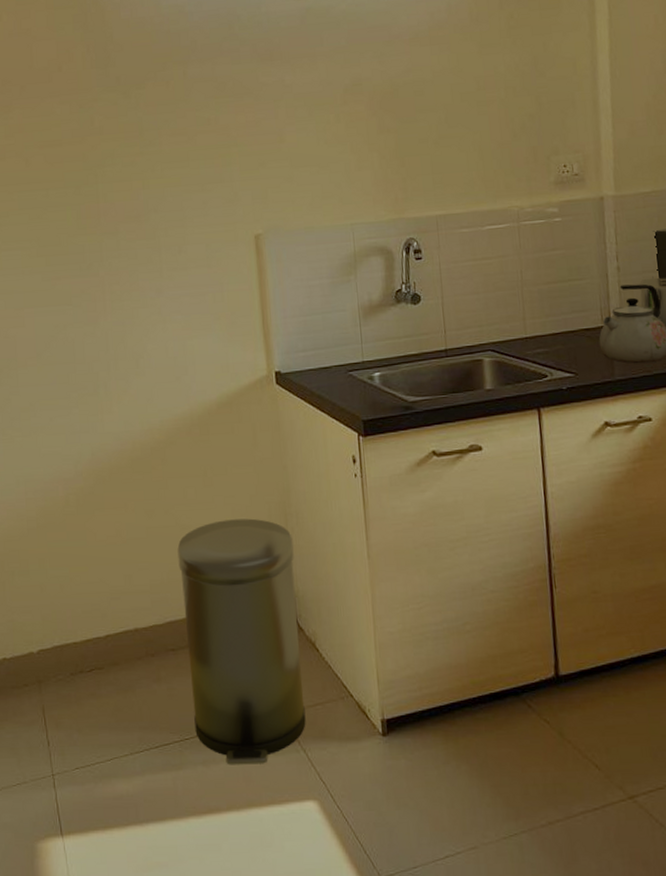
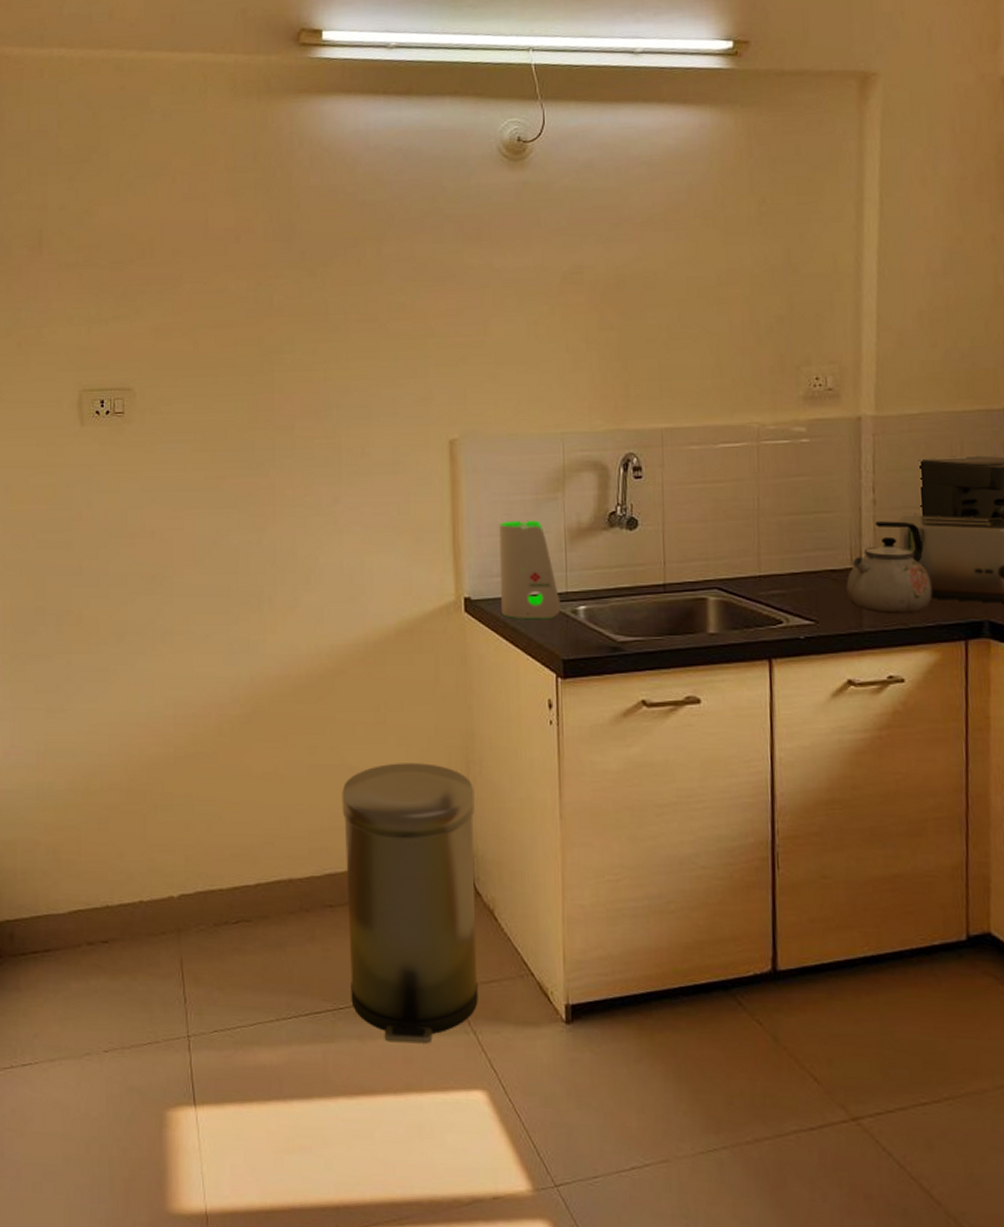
soap dispenser: none [302,300,359,387] -> present [499,520,561,618]

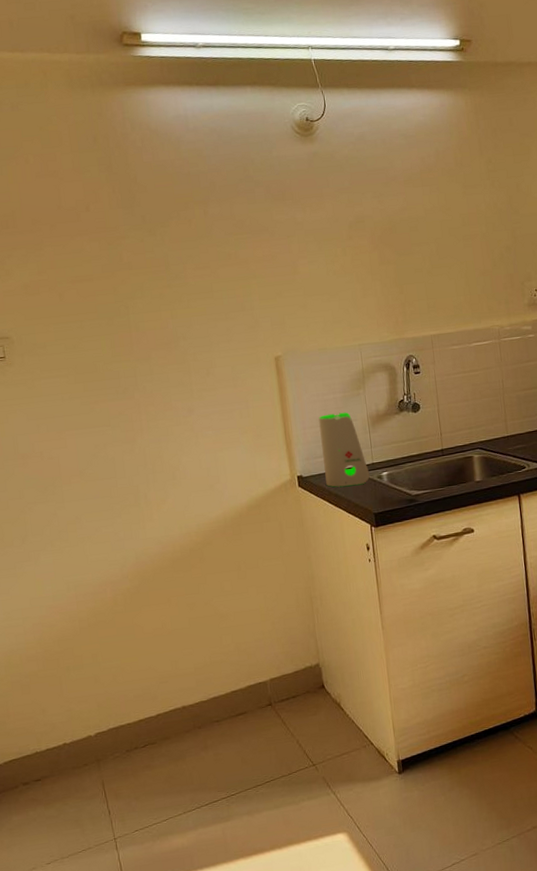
pedal bin: present [342,763,478,1044] -> none [217,603,335,813]

